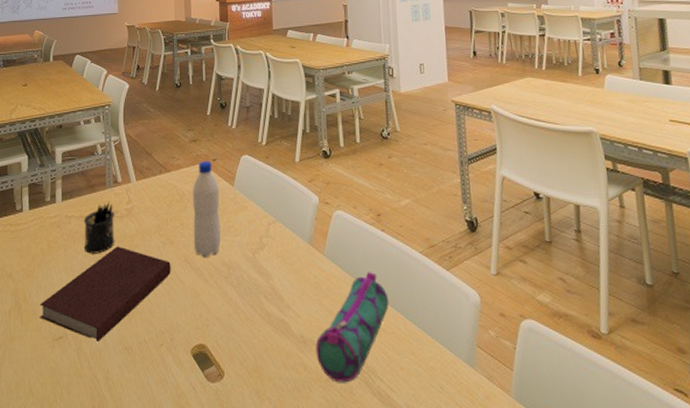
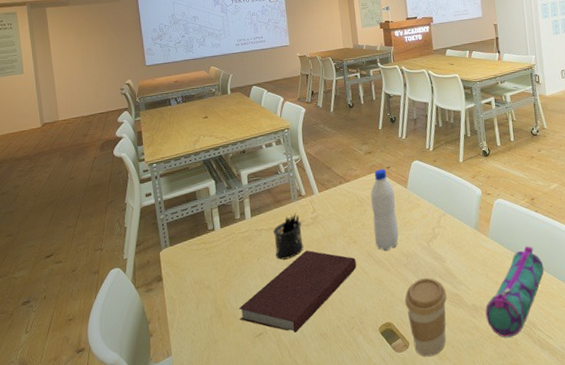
coffee cup: none [223,295,272,393] -> present [405,277,447,357]

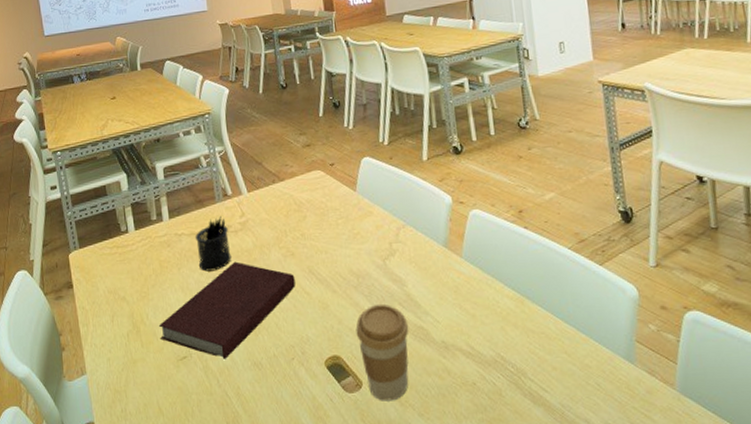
water bottle: present [371,169,399,252] -> none [311,166,347,269]
pencil case: present [485,246,544,338] -> none [458,272,537,386]

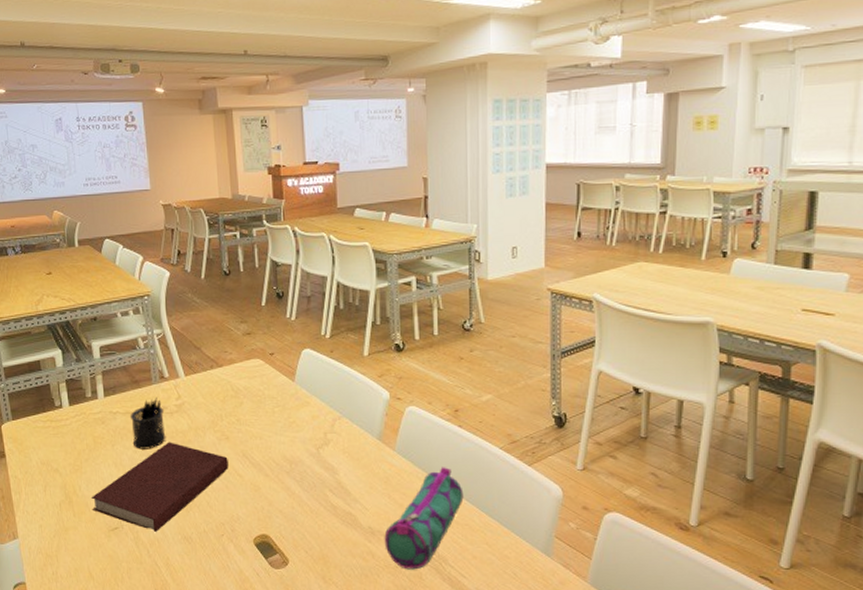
coffee cup: present [356,303,409,401] -> none [286,489,338,578]
pencil case: none [458,272,537,386] -> present [384,467,464,570]

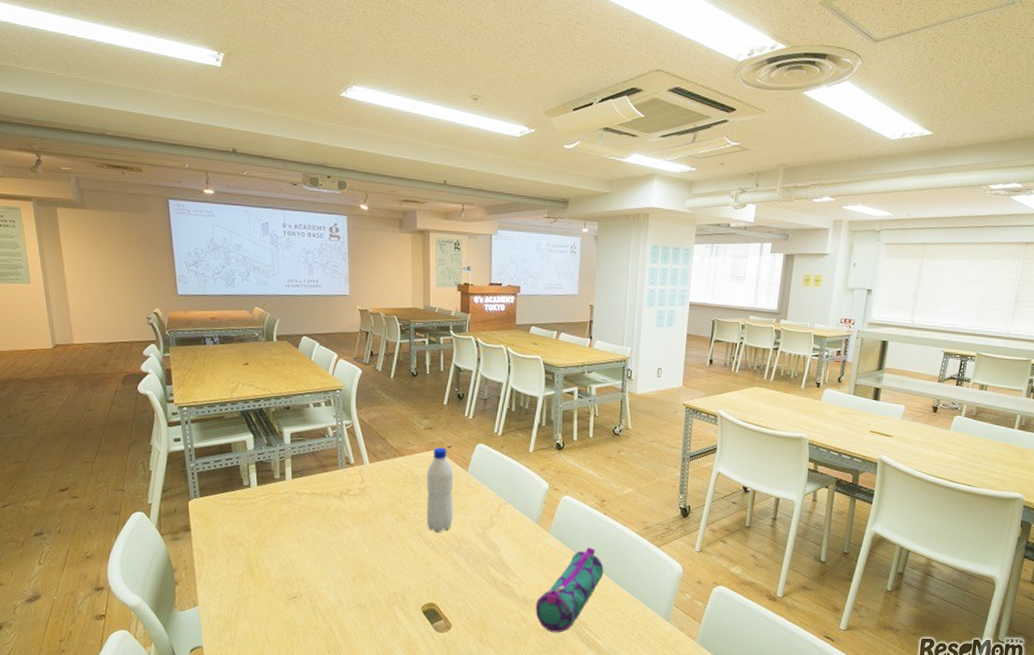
notebook: present [91,442,229,532] -> none [272,520,404,600]
pen holder: present [130,396,166,449] -> none [315,480,348,527]
water bottle: none [249,355,281,454] -> present [426,447,454,533]

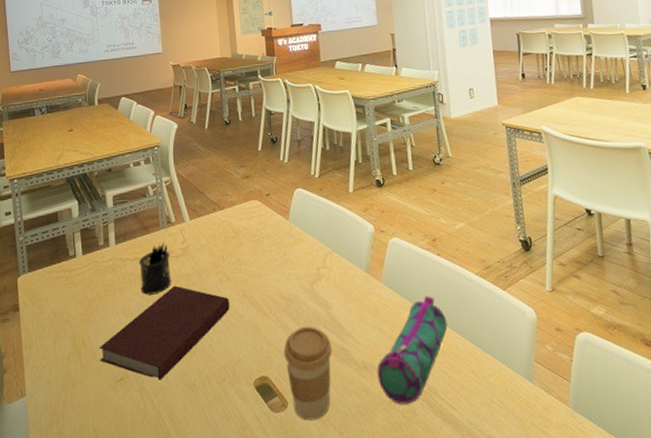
notebook: none [272,520,404,600] -> present [99,285,230,380]
pen holder: none [315,480,348,527] -> present [138,241,172,295]
water bottle: present [426,447,454,533] -> none [247,196,278,293]
coffee cup: none [452,564,497,640] -> present [284,326,333,421]

